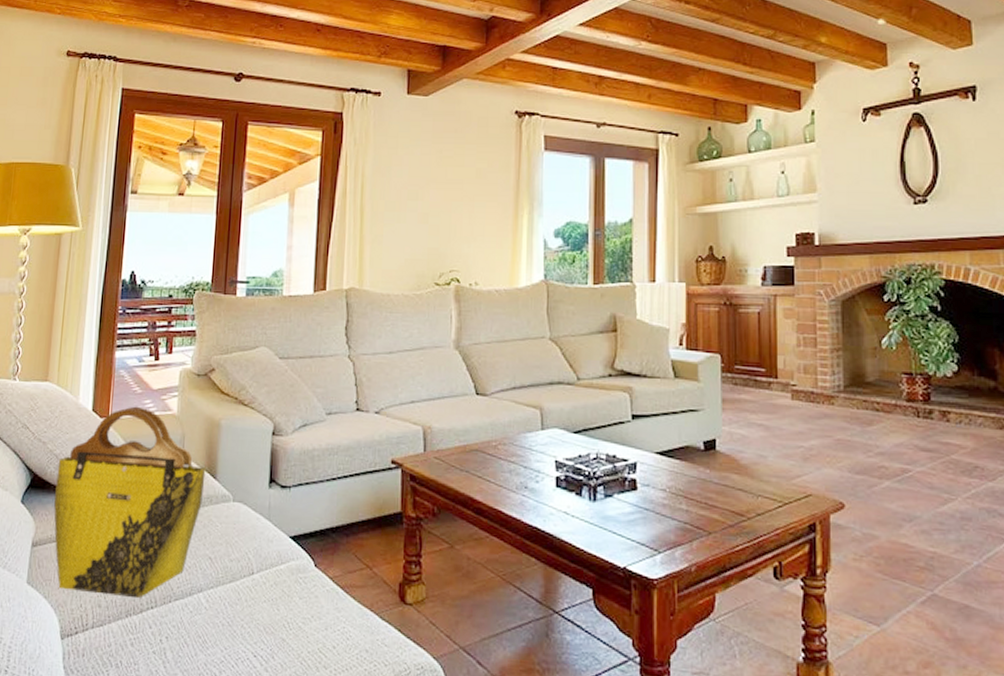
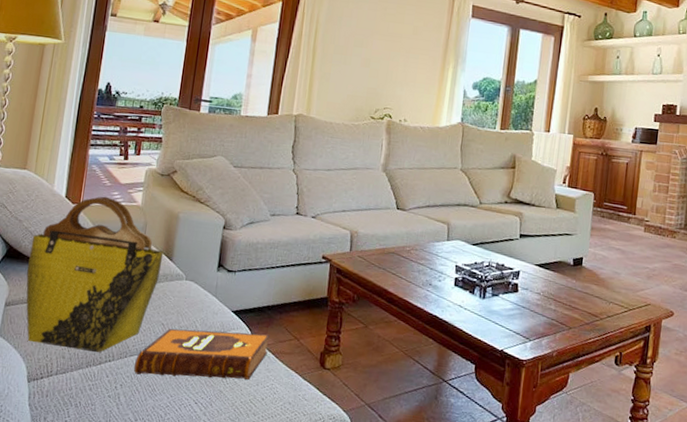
hardback book: none [180,563,336,624] -> present [134,328,270,381]

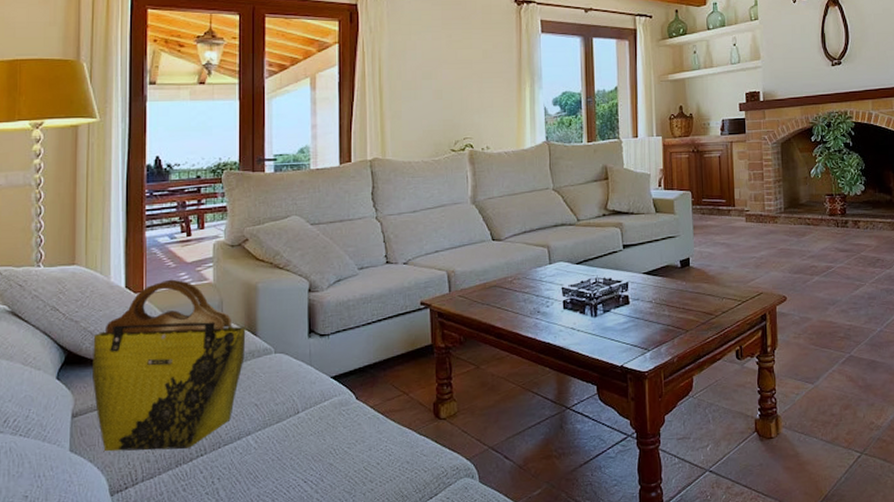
hardback book: present [134,328,270,381] -> none [231,394,376,464]

